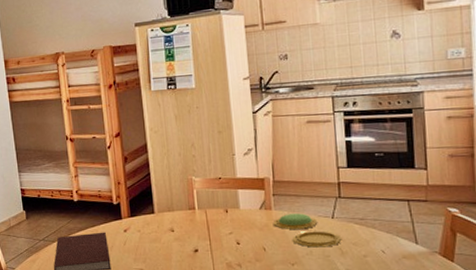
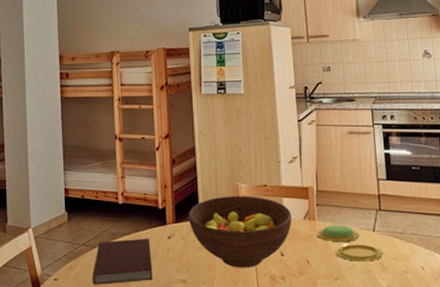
fruit bowl: none [143,189,248,257] -> present [189,196,292,268]

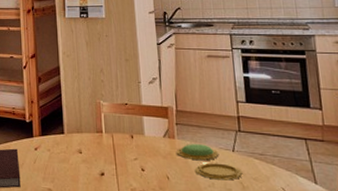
fruit bowl: present [189,196,292,268] -> none [54,112,152,181]

